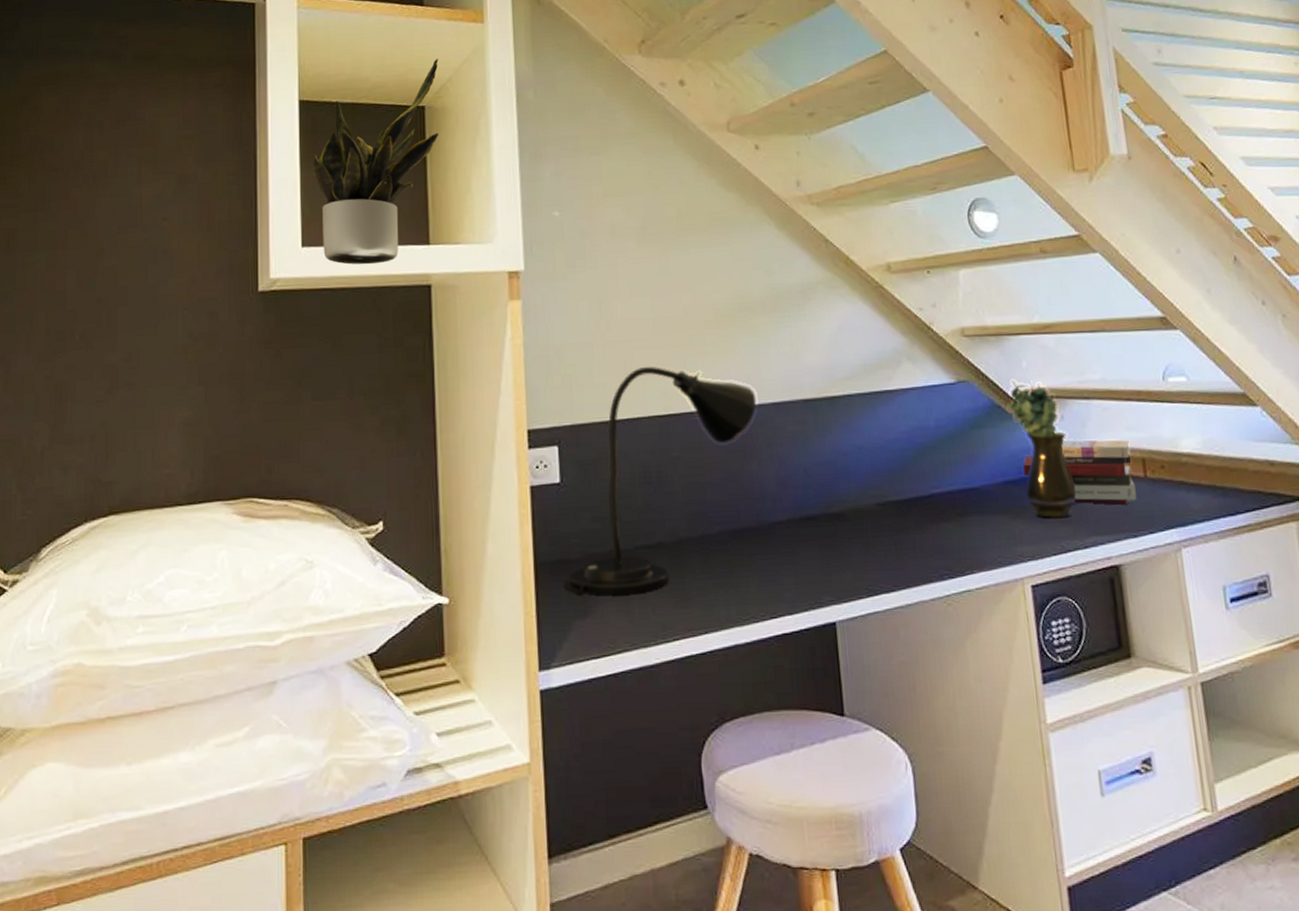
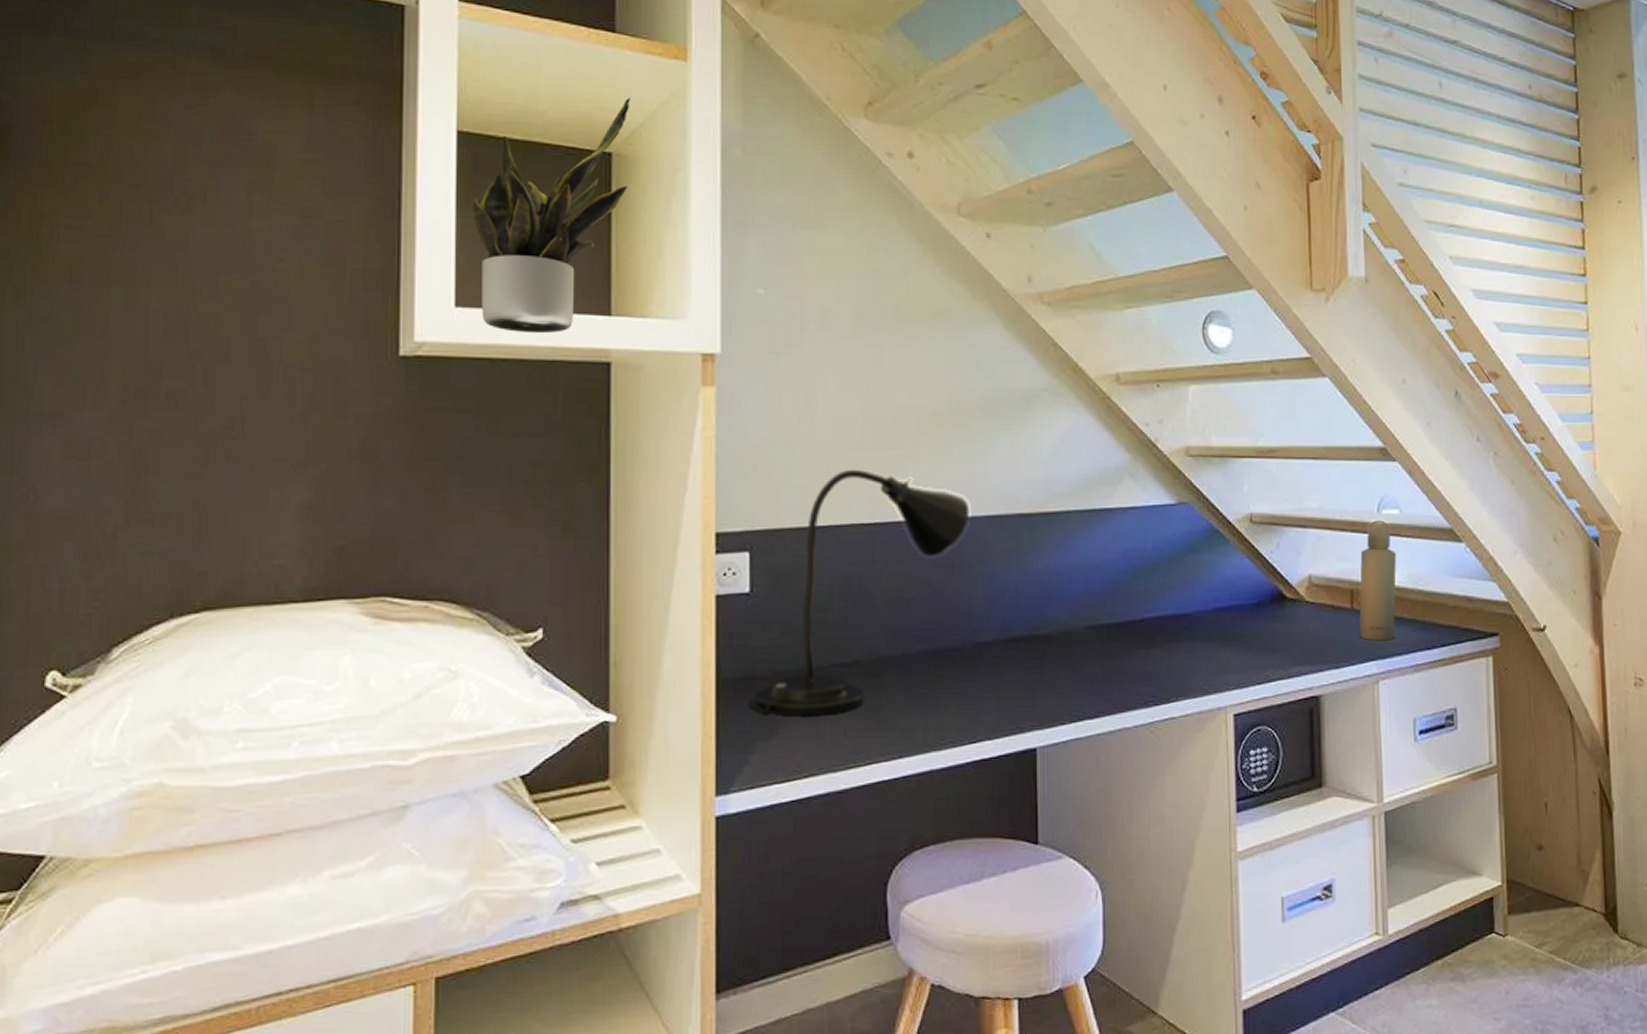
vase: present [1009,381,1077,518] -> none [1227,506,1286,647]
books: present [1023,439,1137,505] -> none [1235,568,1342,635]
bottle: none [1149,388,1194,510] -> present [1359,520,1397,642]

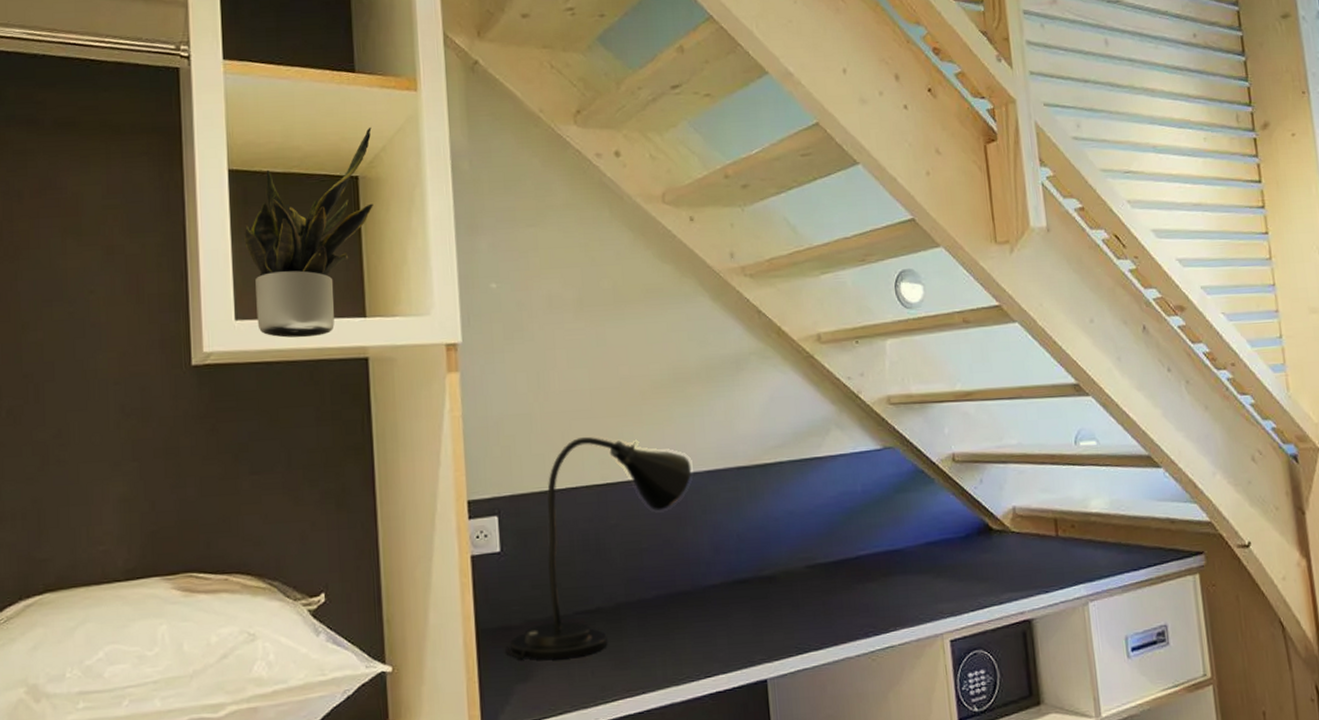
bottle: present [1359,520,1397,642] -> none [1061,451,1101,566]

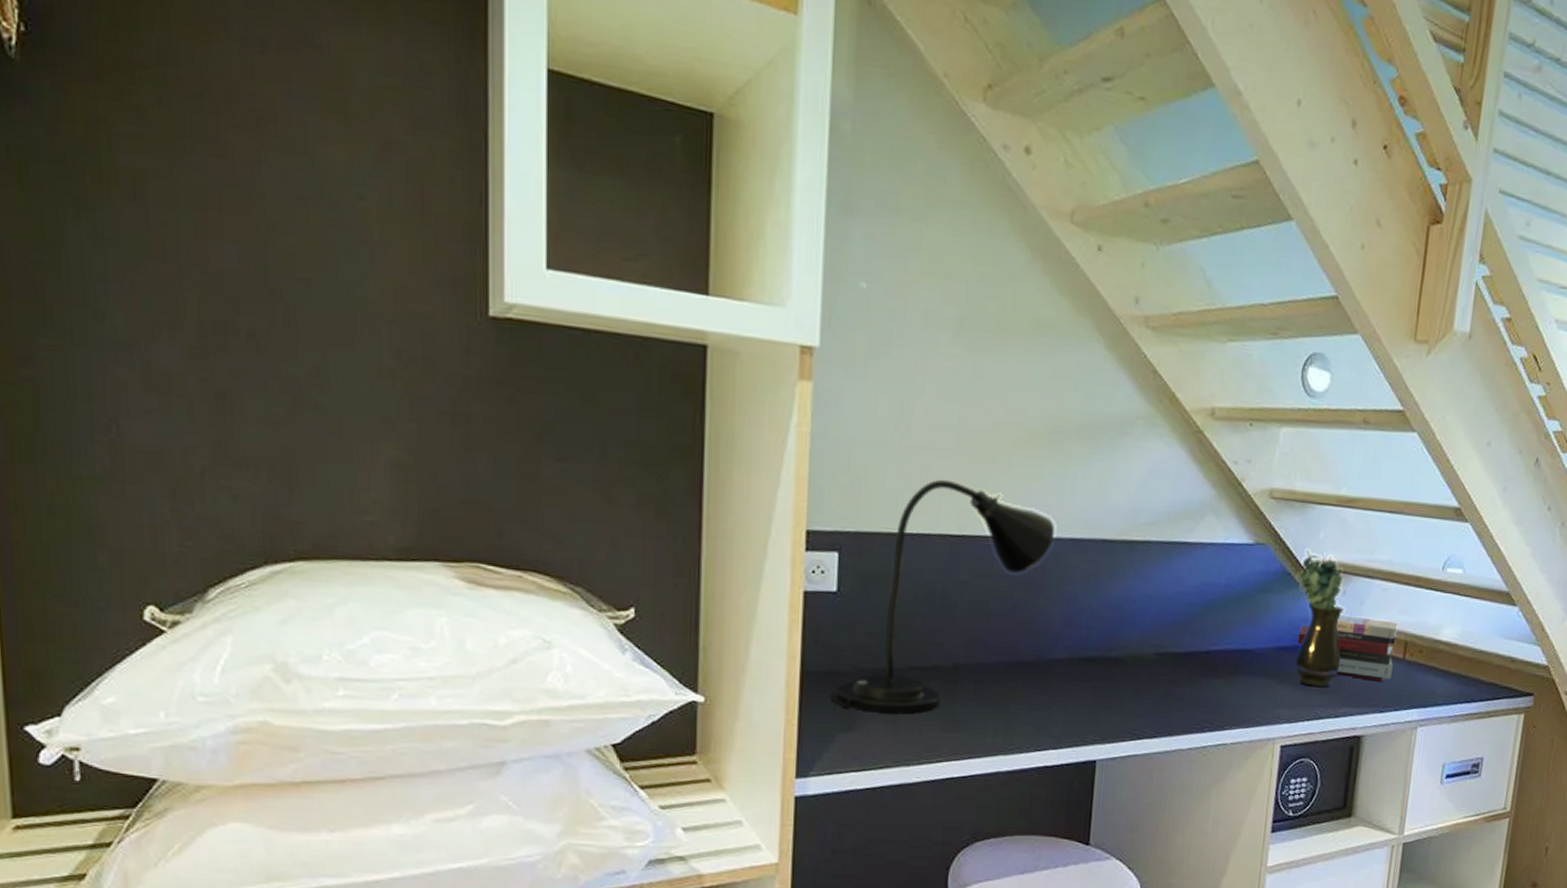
potted plant: present [244,126,373,338] -> none [564,50,736,308]
vase: none [931,447,993,577] -> present [1295,551,1344,687]
books: none [944,501,1049,563] -> present [1297,615,1398,682]

